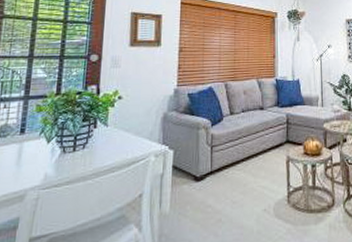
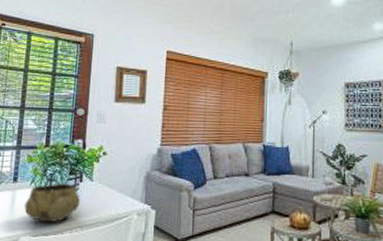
decorative bowl: none [32,130,94,174] -> present [24,183,80,223]

